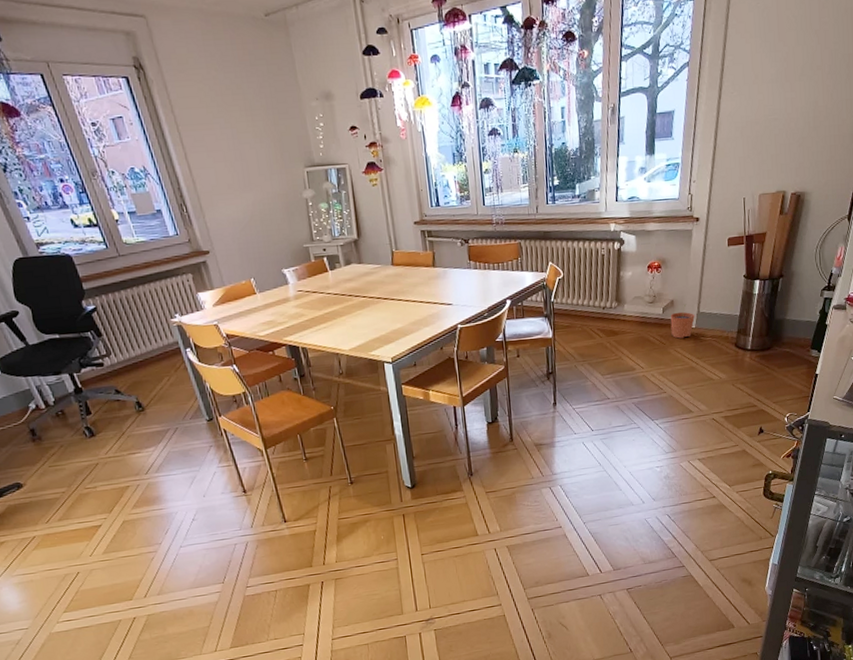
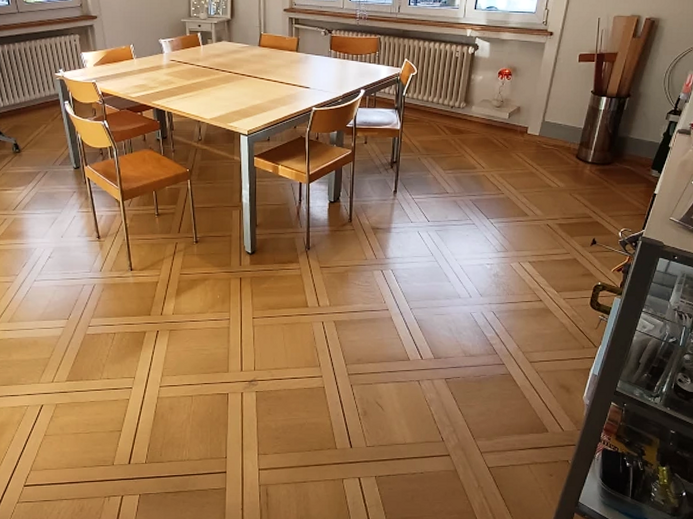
plant pot: present [670,304,695,339] -> none [515,112,540,144]

